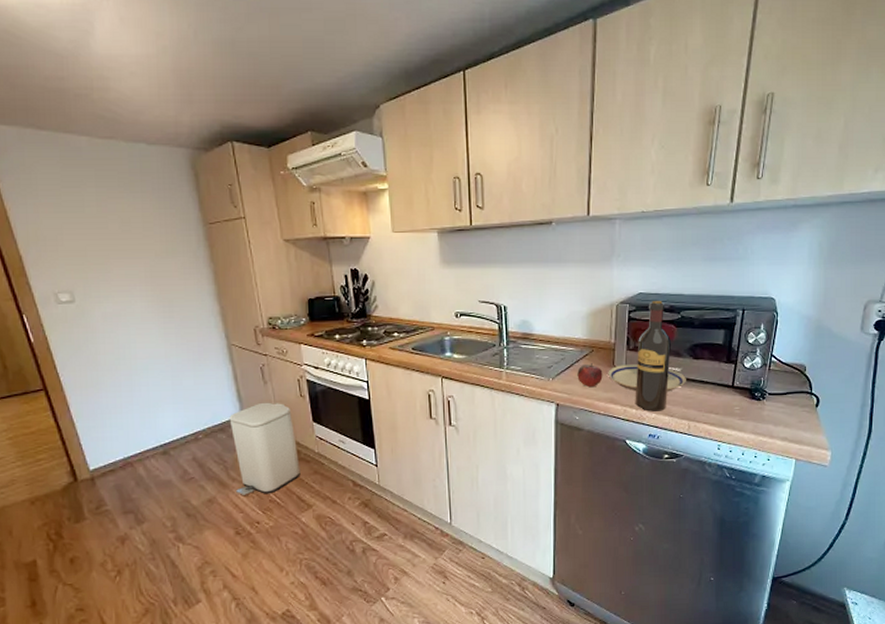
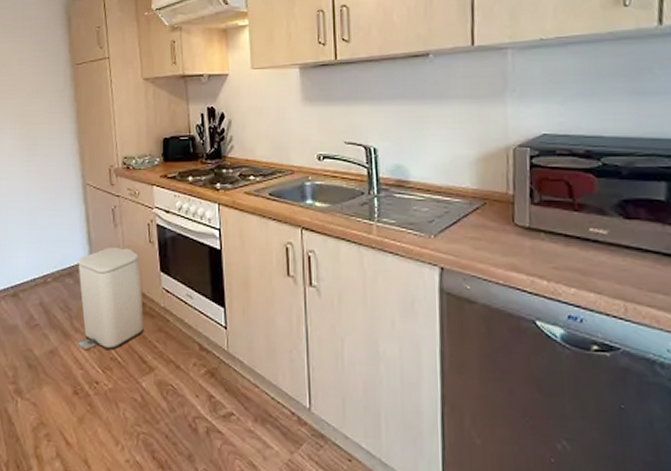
fruit: present [577,363,603,388] -> none [466,219,500,250]
plate: present [608,363,686,392] -> none [506,221,616,260]
wine bottle: present [635,300,671,412] -> none [544,143,592,286]

